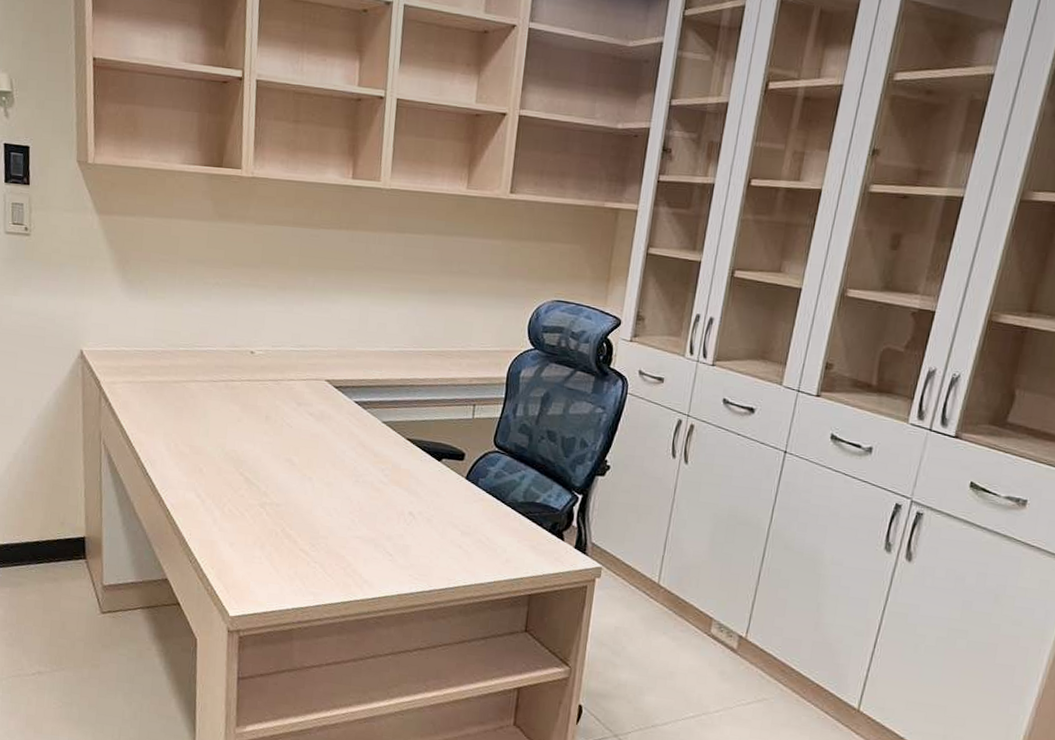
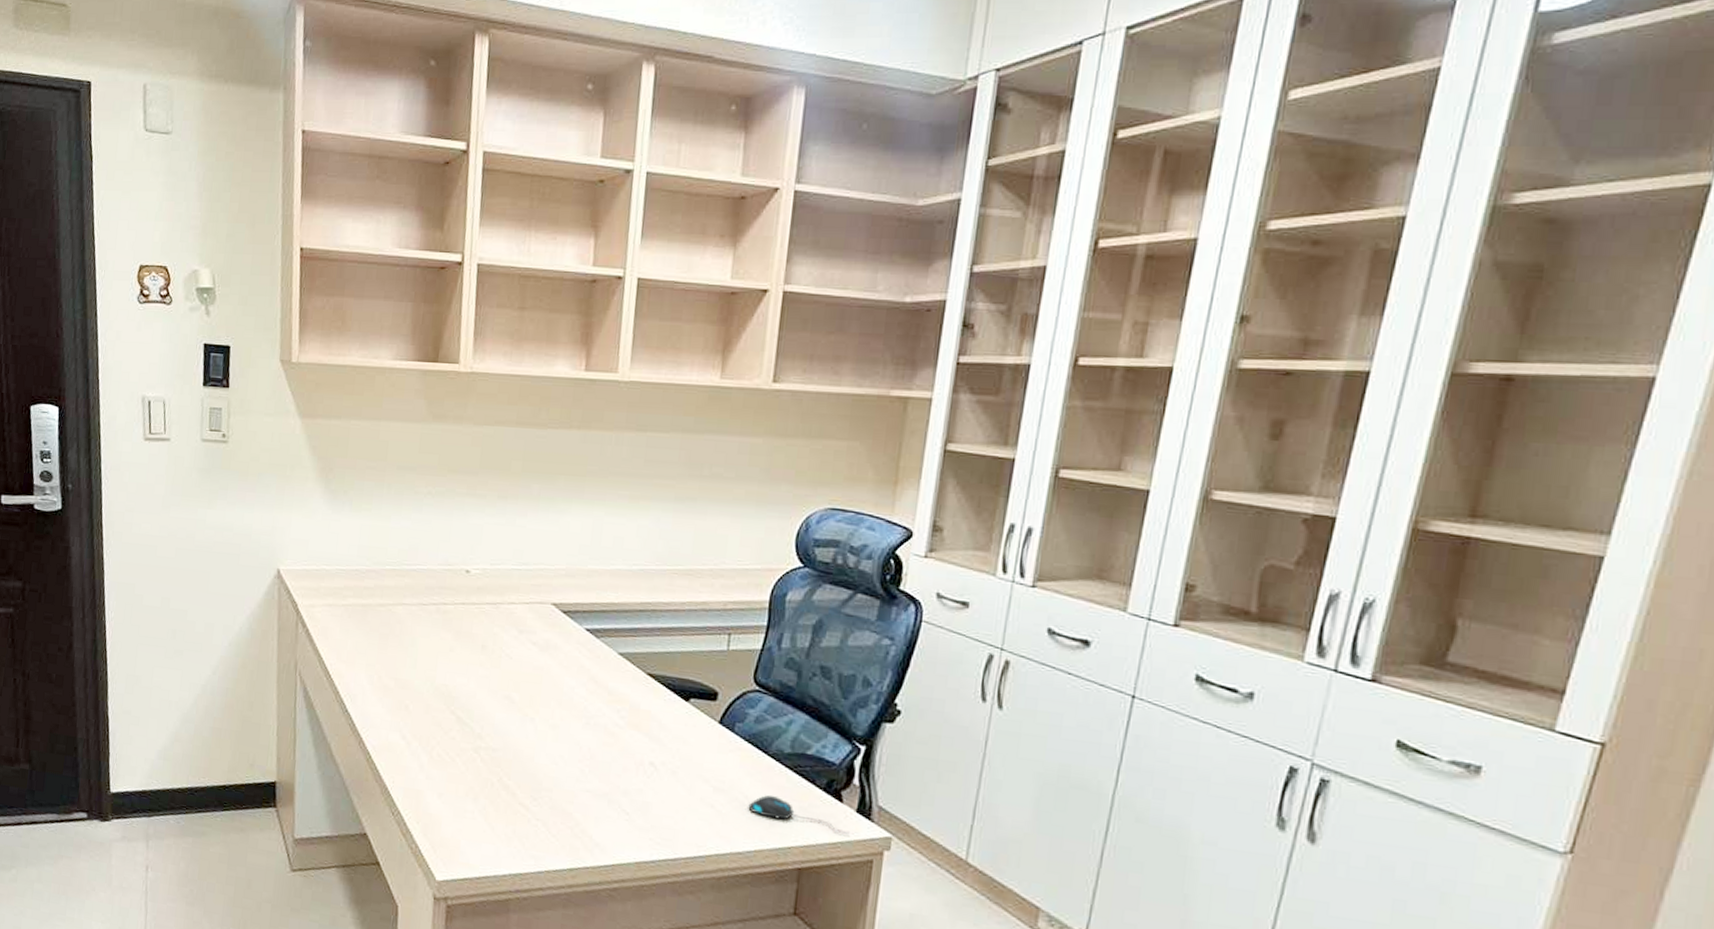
mouse: none [489,536,569,566] -> present [748,795,850,834]

